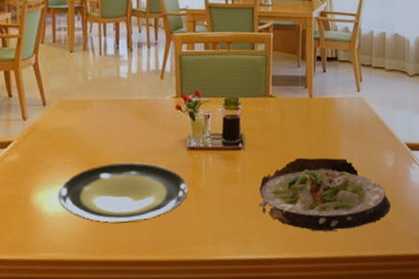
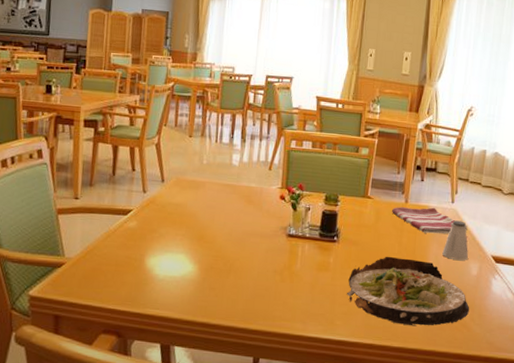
plate: present [58,162,189,224] -> none [168,240,284,294]
dish towel: none [296,99,378,128] -> present [391,207,467,234]
saltshaker: none [354,110,382,153] -> present [442,220,468,260]

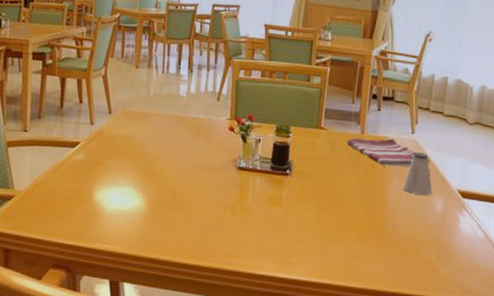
salad plate: present [346,256,470,326] -> none [301,190,436,266]

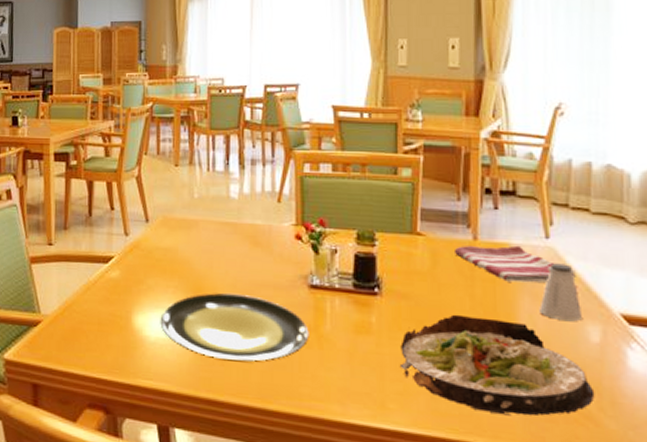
plate: none [116,173,235,229] -> present [160,293,309,363]
salad plate: none [301,190,436,266] -> present [399,314,595,416]

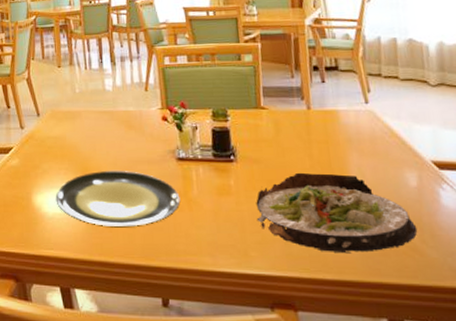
dish towel: present [453,245,576,283] -> none [292,111,393,142]
saltshaker: present [539,263,582,321] -> none [365,123,401,170]

